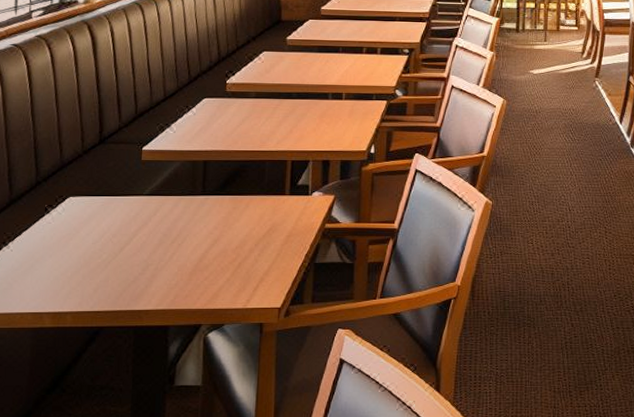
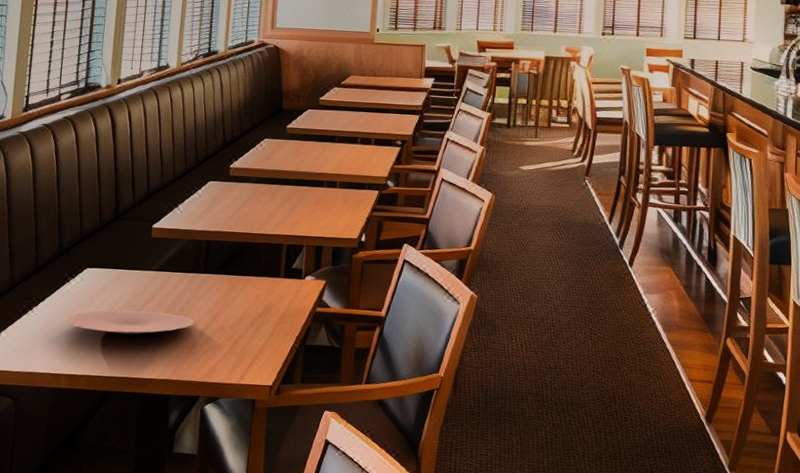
plate: none [47,238,193,265] -> present [66,310,194,335]

